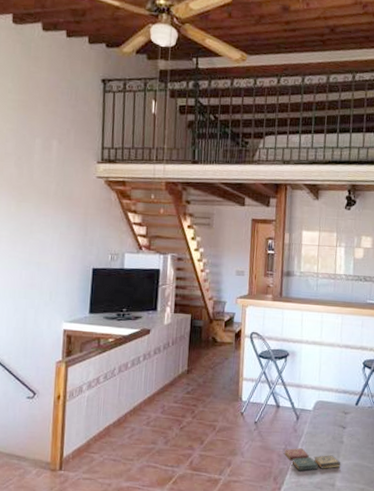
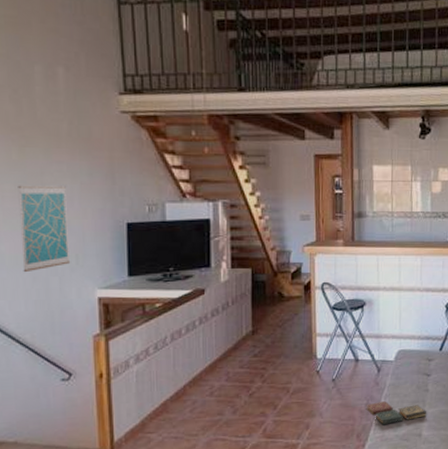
wall art: none [8,232,48,304] -> present [18,185,71,273]

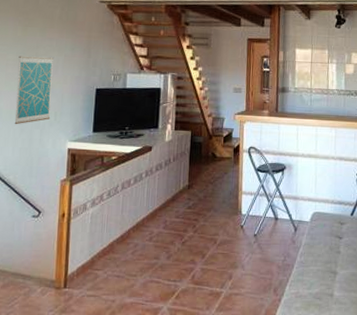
book: present [366,401,427,426] -> none [283,259,339,282]

